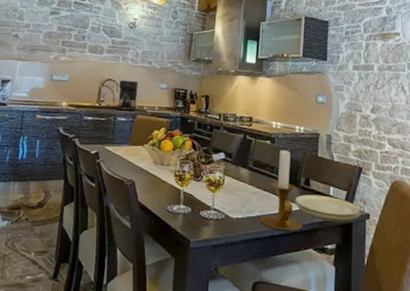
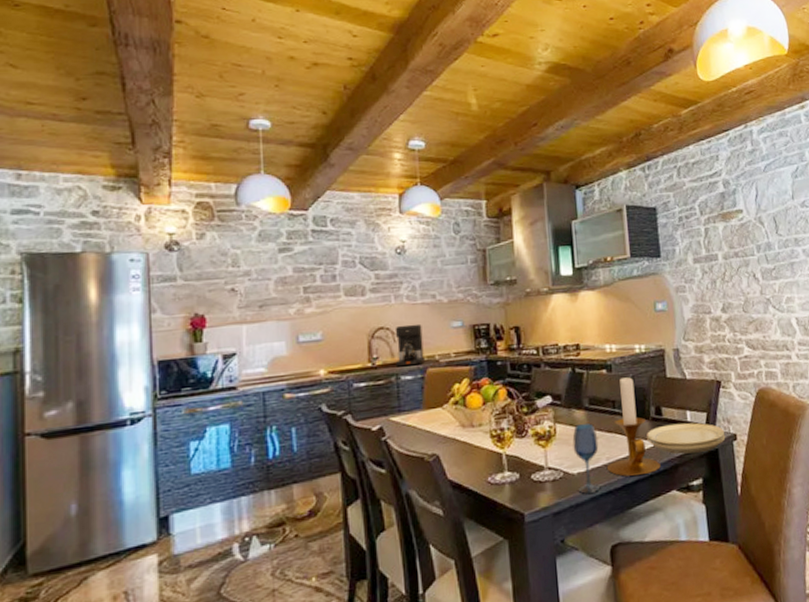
wineglass: none [234,180,256,236] -> present [572,423,600,494]

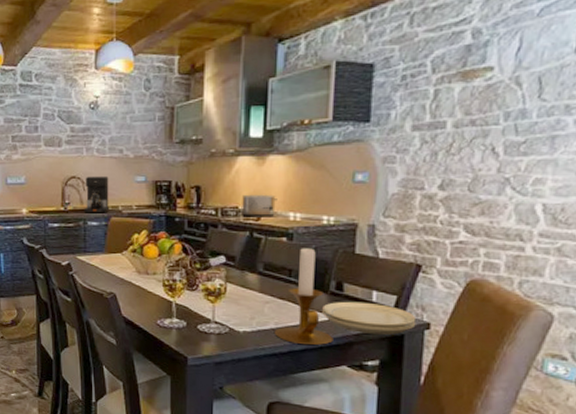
toaster: none [561,328,593,354] -> present [242,194,277,217]
wineglass: present [572,423,600,494] -> none [242,287,269,352]

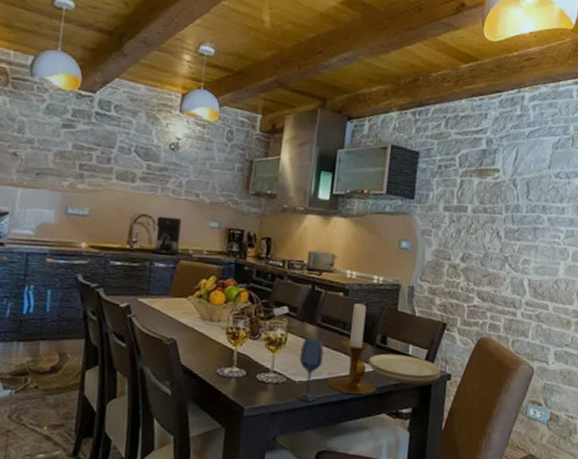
wineglass: none [242,287,269,352] -> present [297,338,324,402]

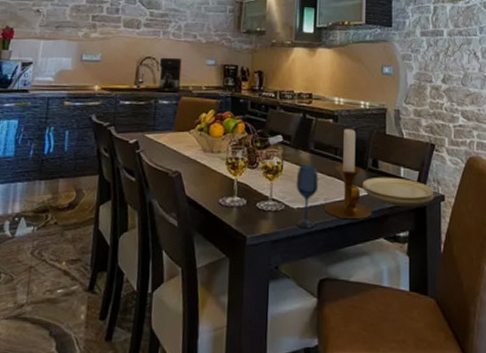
toaster: present [306,250,338,273] -> none [297,80,325,101]

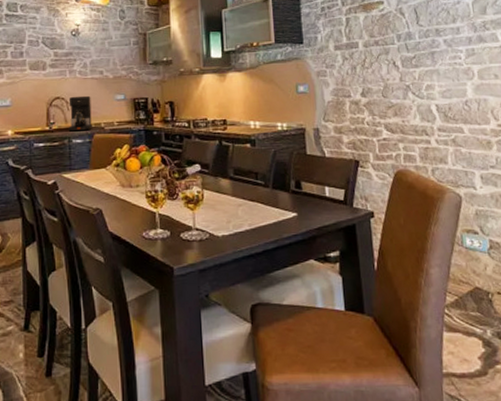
wineglass: present [296,165,319,228] -> none [218,192,242,255]
candlestick: present [323,129,372,220] -> none [248,152,300,243]
plate: present [362,177,434,208] -> none [287,197,363,228]

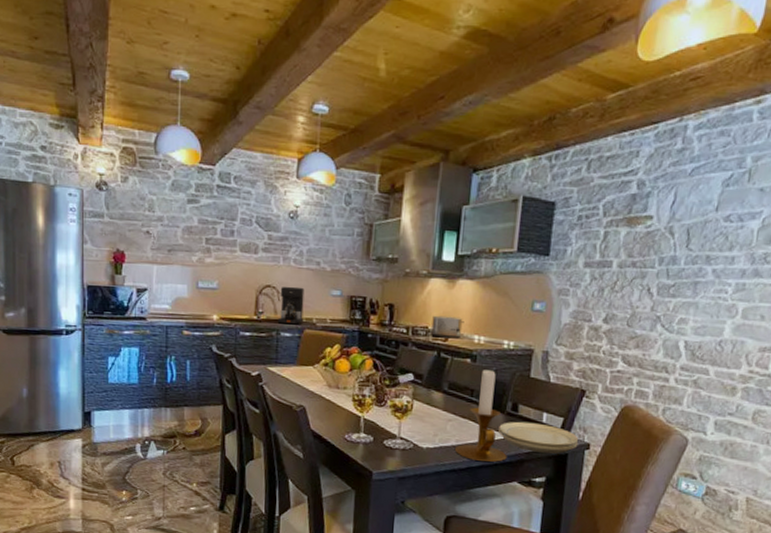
toaster: none [210,106,239,128] -> present [431,315,464,339]
candlestick: none [248,152,300,243] -> present [454,370,507,462]
plate: none [287,197,363,228] -> present [498,421,579,455]

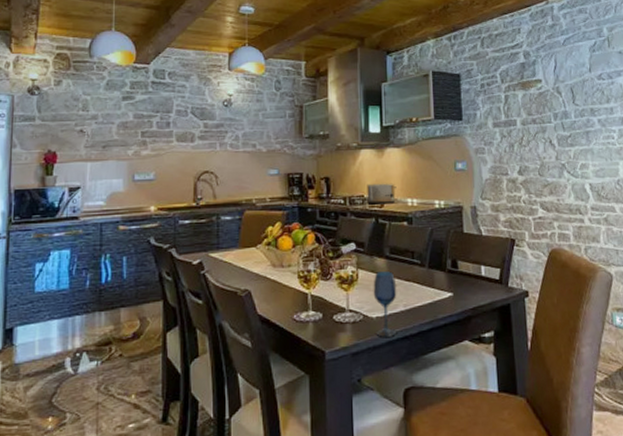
coffee maker: present [277,286,305,325] -> none [217,169,243,208]
wineglass: none [424,405,451,468] -> present [373,271,397,337]
candlestick: present [454,370,507,462] -> none [403,230,455,324]
plate: present [498,421,579,455] -> none [443,277,518,308]

